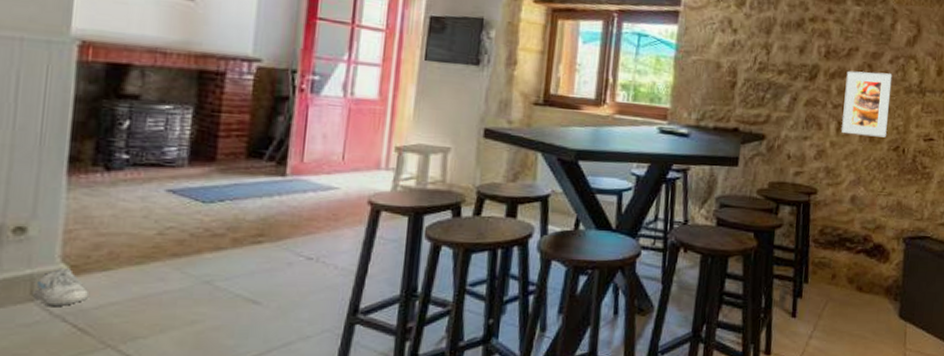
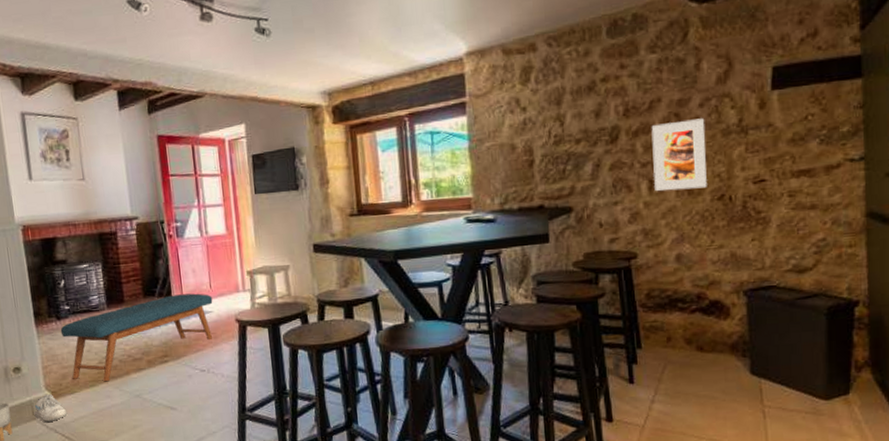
bench: none [106,161,343,260] -> present [60,293,213,382]

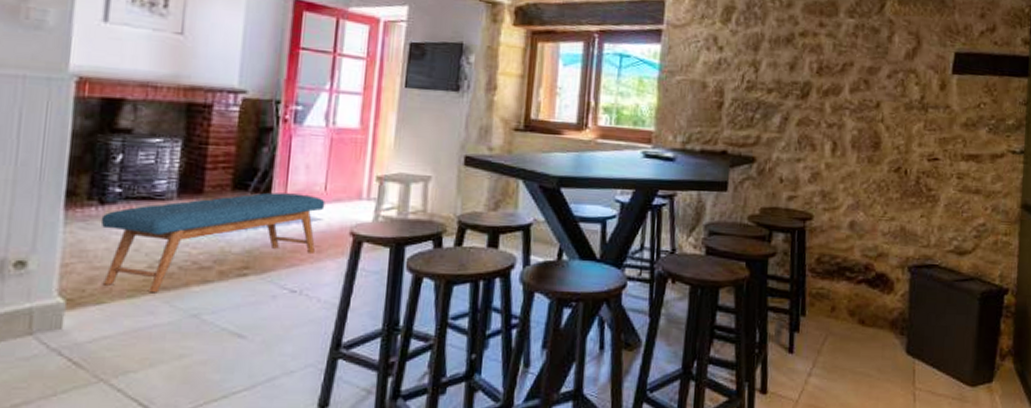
shoe: present [33,394,68,423] -> none [31,301,84,341]
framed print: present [651,118,707,191] -> none [837,87,891,158]

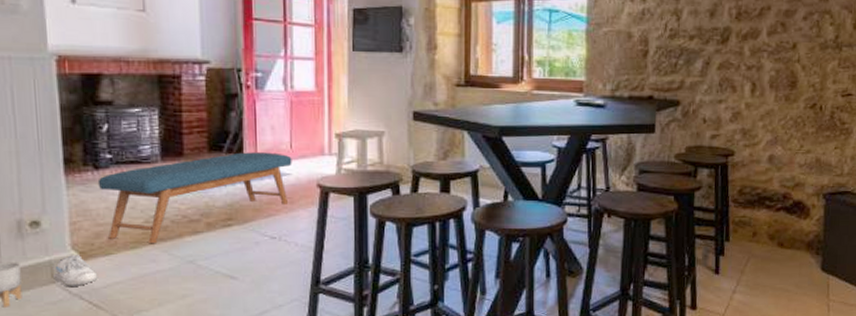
shoe: none [31,301,84,341] -> present [53,254,98,288]

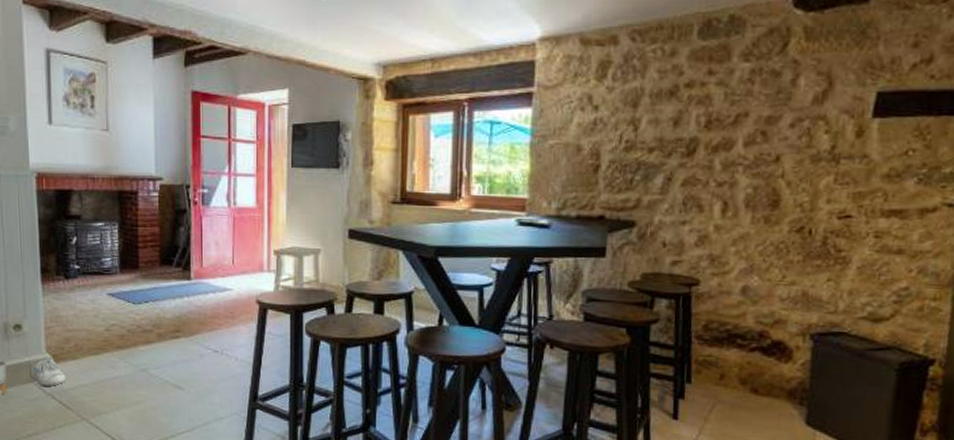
bench: present [97,152,292,244] -> none [67,267,234,351]

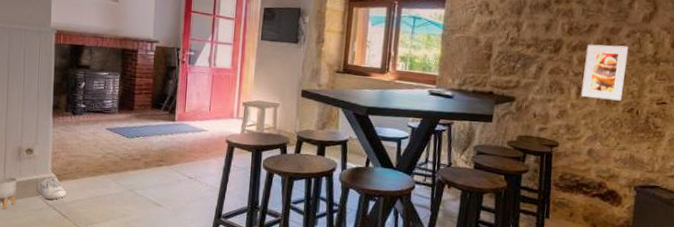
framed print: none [728,140,794,217] -> present [581,44,629,101]

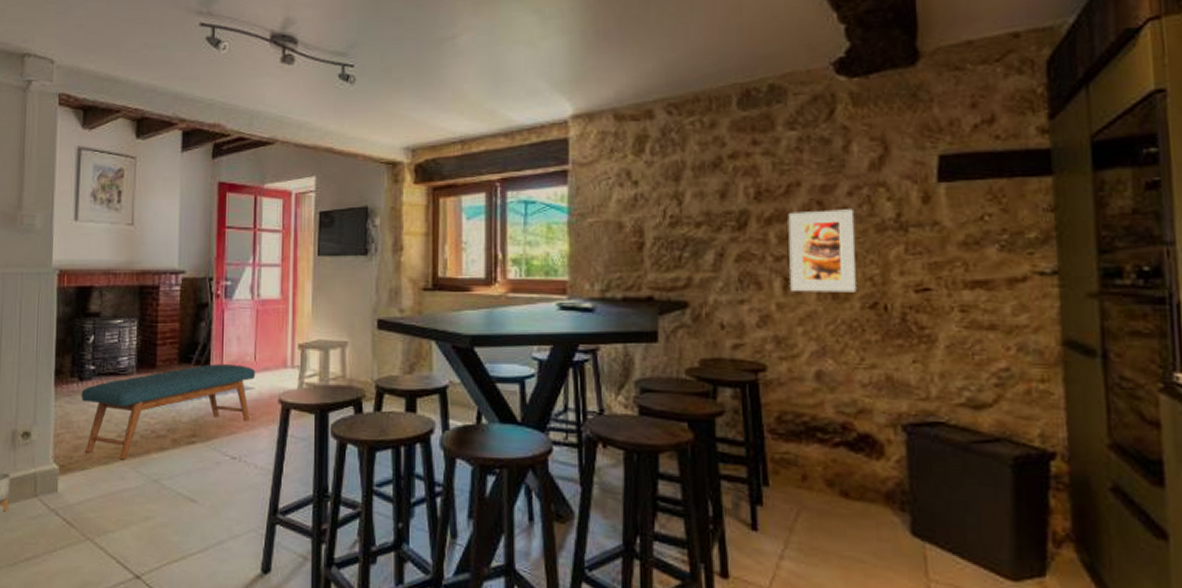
shoe: present [38,175,67,200] -> none [36,467,73,502]
bench: none [74,111,210,174] -> present [81,364,256,460]

